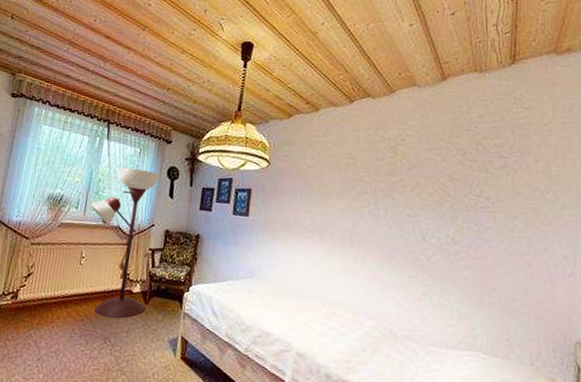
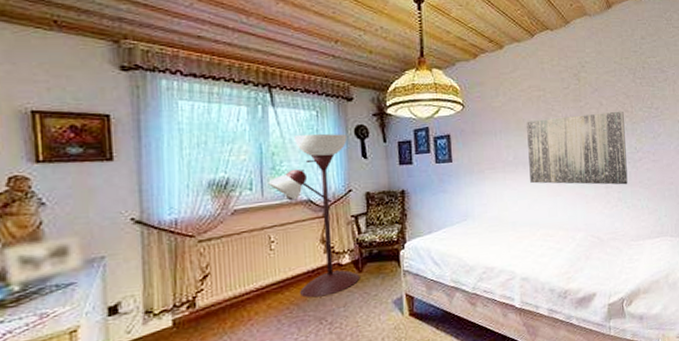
wall art: none [324,188,444,279] -> present [527,111,628,185]

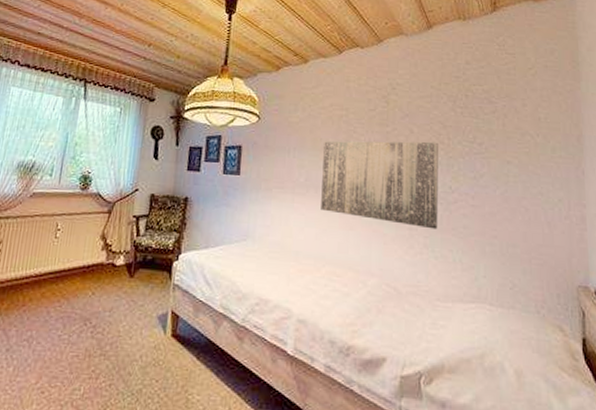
floor lamp: present [268,134,360,298] -> none [66,129,144,296]

